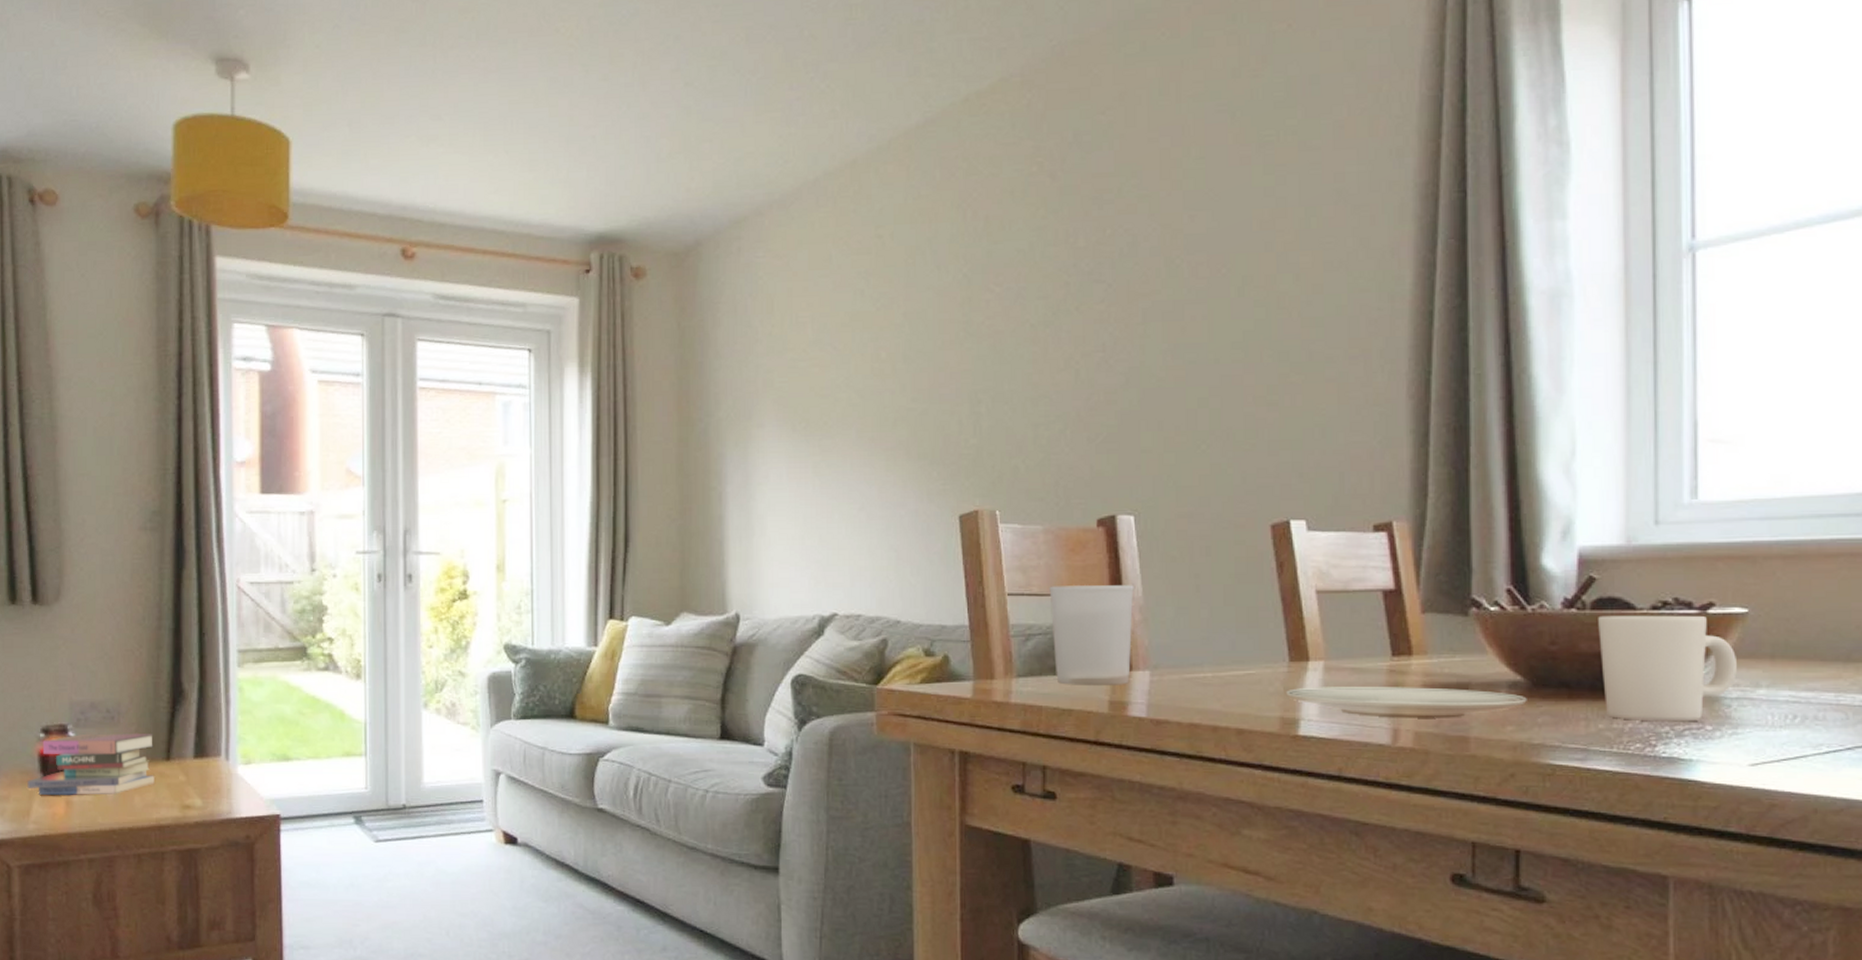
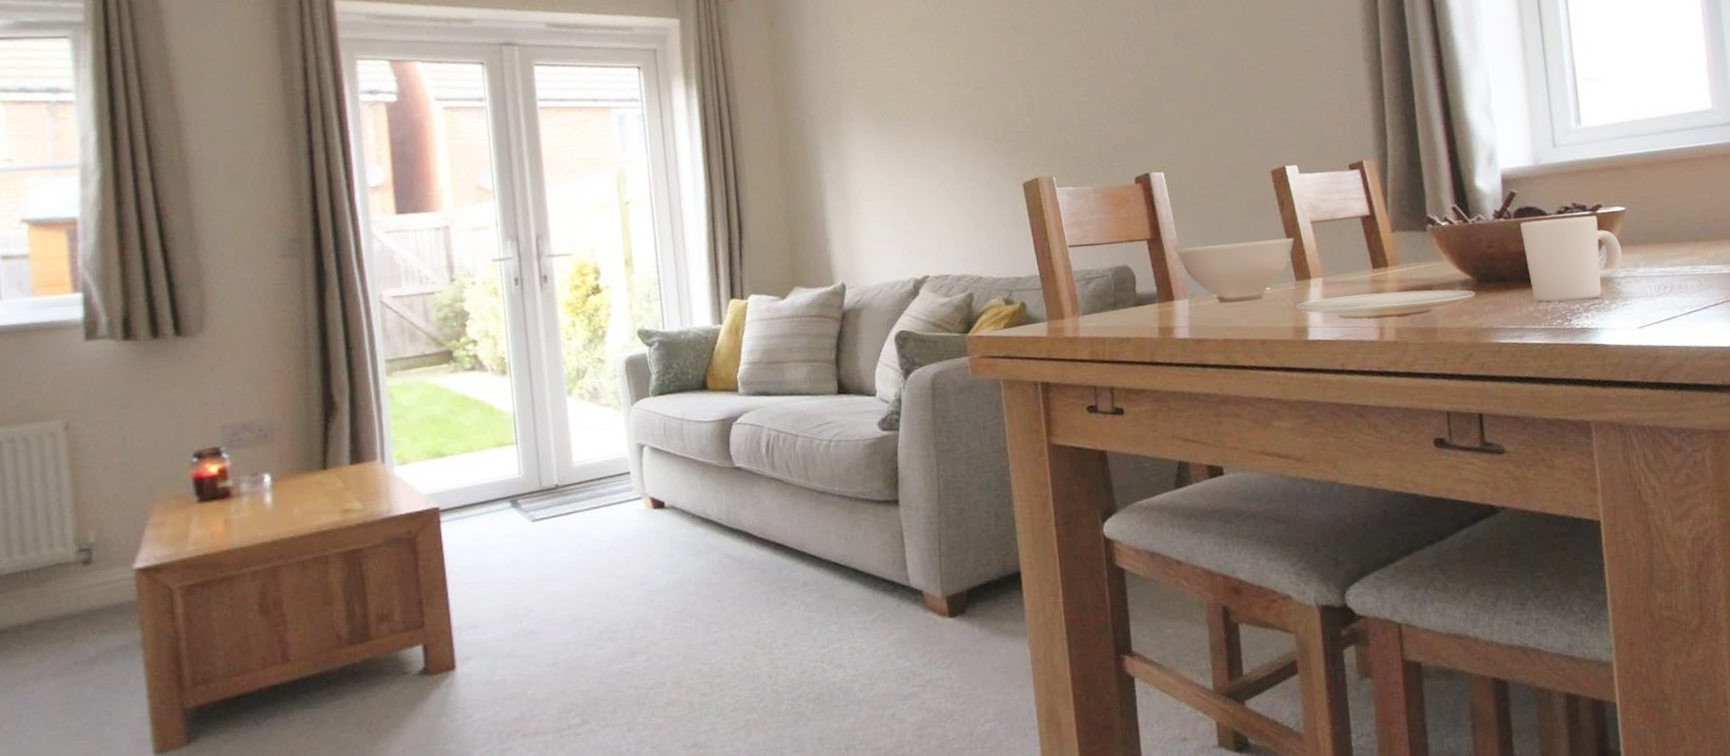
books: present [27,733,154,795] -> none [183,446,313,517]
candle holder: present [1049,585,1134,687] -> none [1102,229,1173,318]
bowl: none [1140,608,1292,681] -> present [1176,238,1294,303]

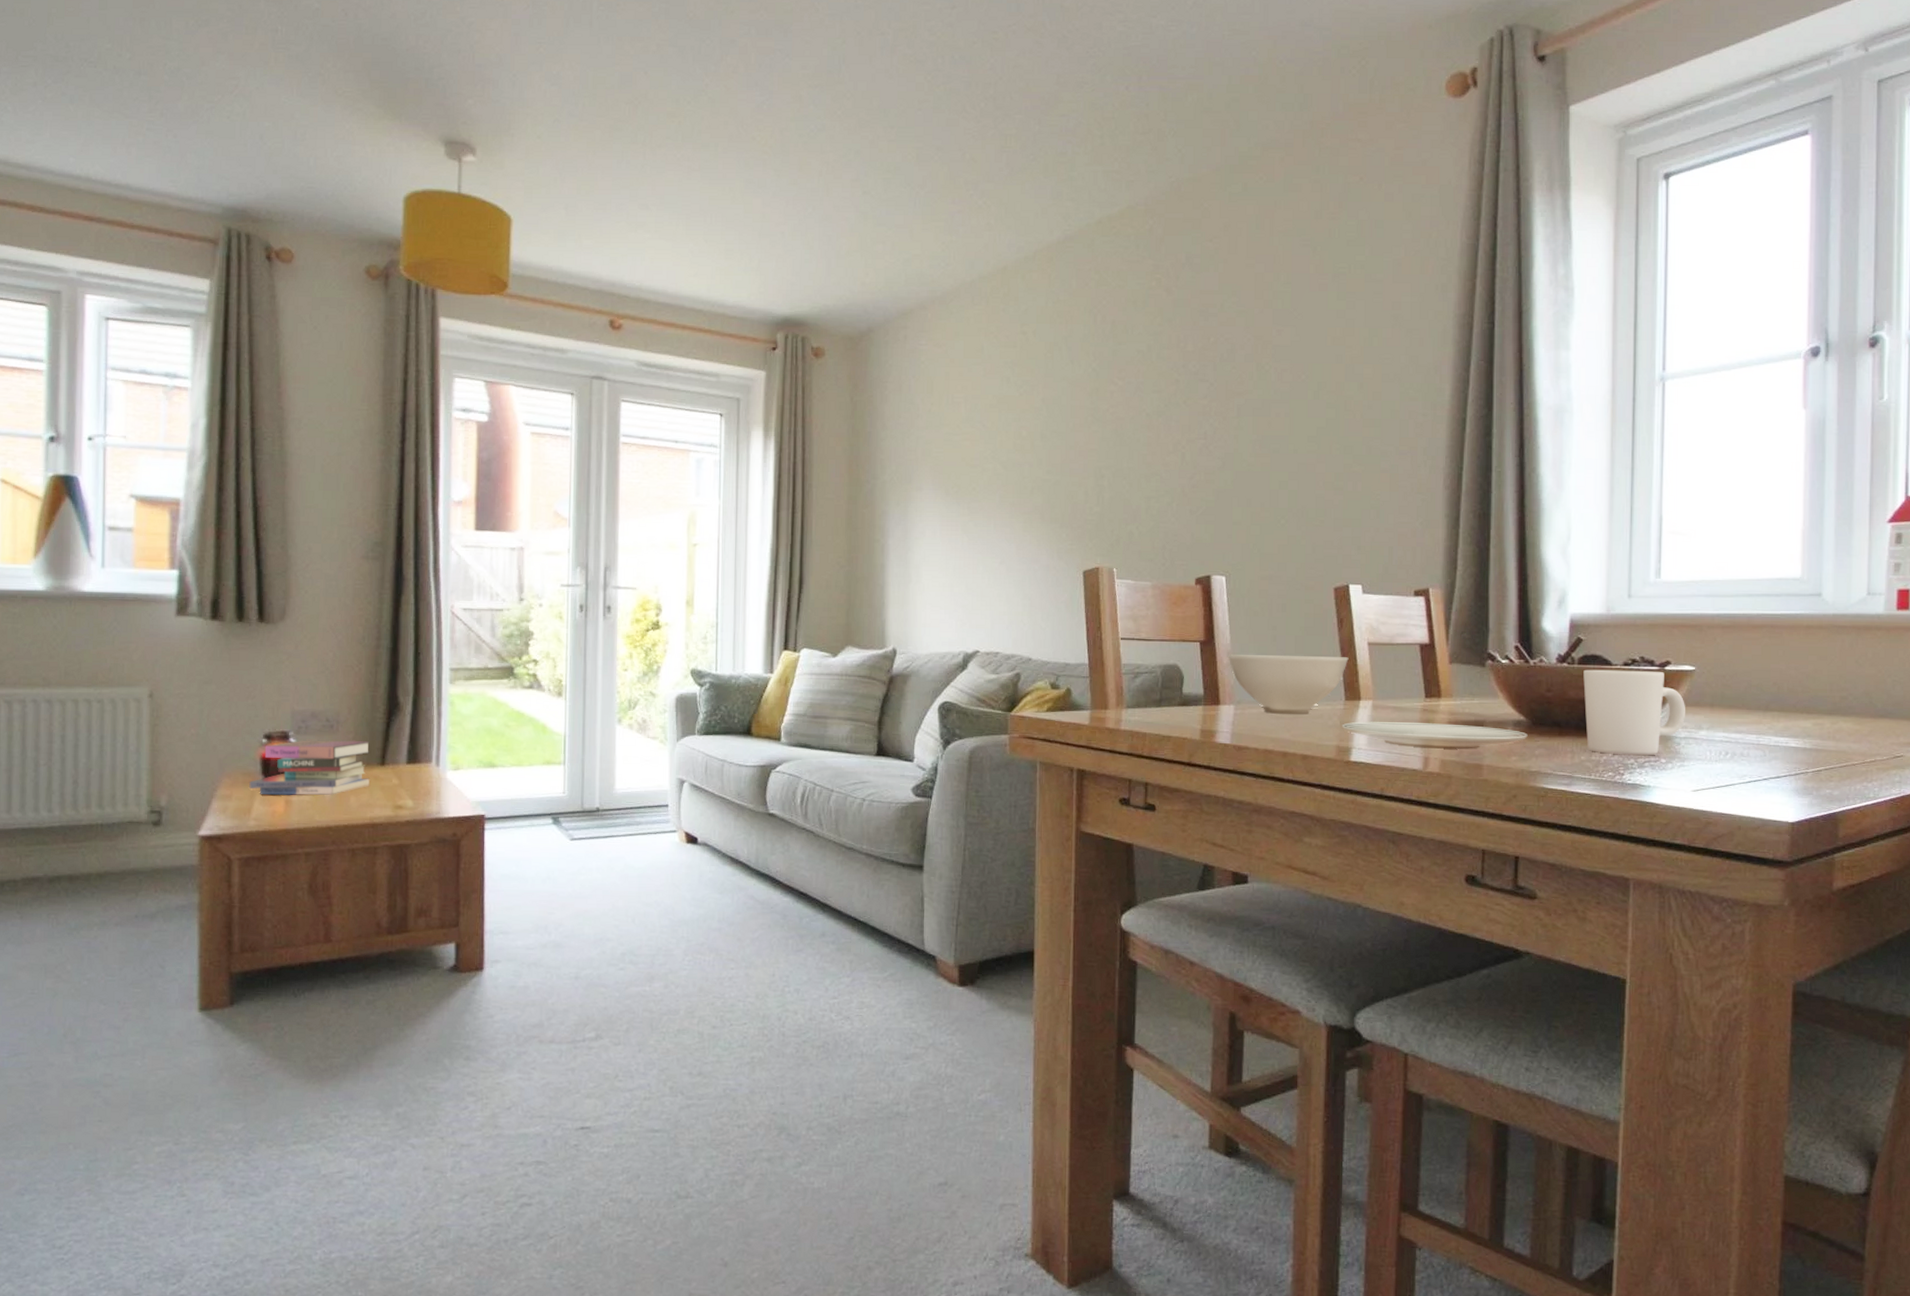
books: none [183,446,313,517] -> present [249,740,370,796]

